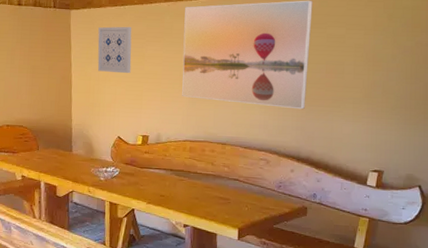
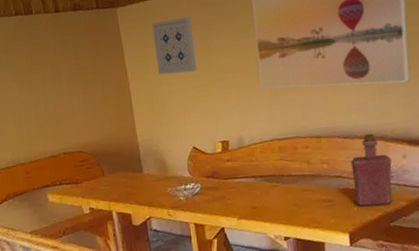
bottle: none [247,147,282,209] -> present [351,133,393,207]

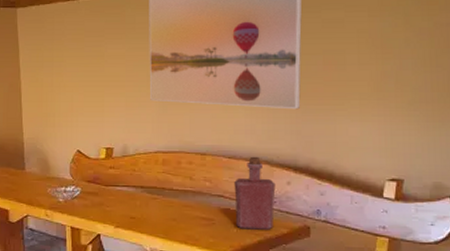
wall art: present [152,16,197,75] -> none [49,23,89,77]

